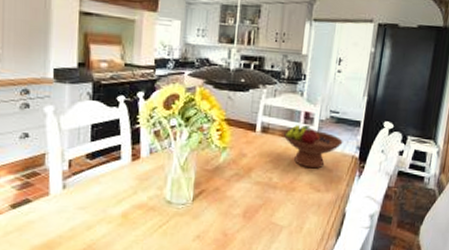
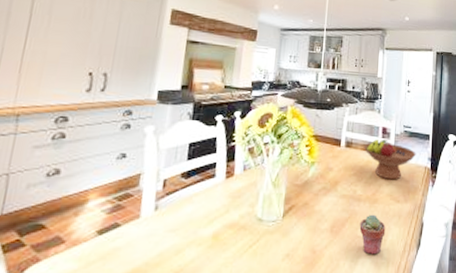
potted succulent: none [274,202,303,241] -> present [359,214,386,255]

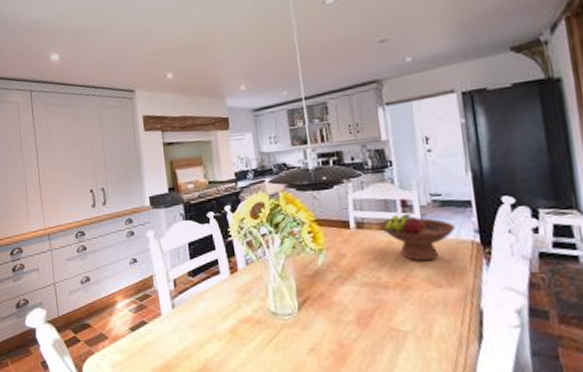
potted succulent: present [359,214,386,255] -> none [392,302,430,349]

